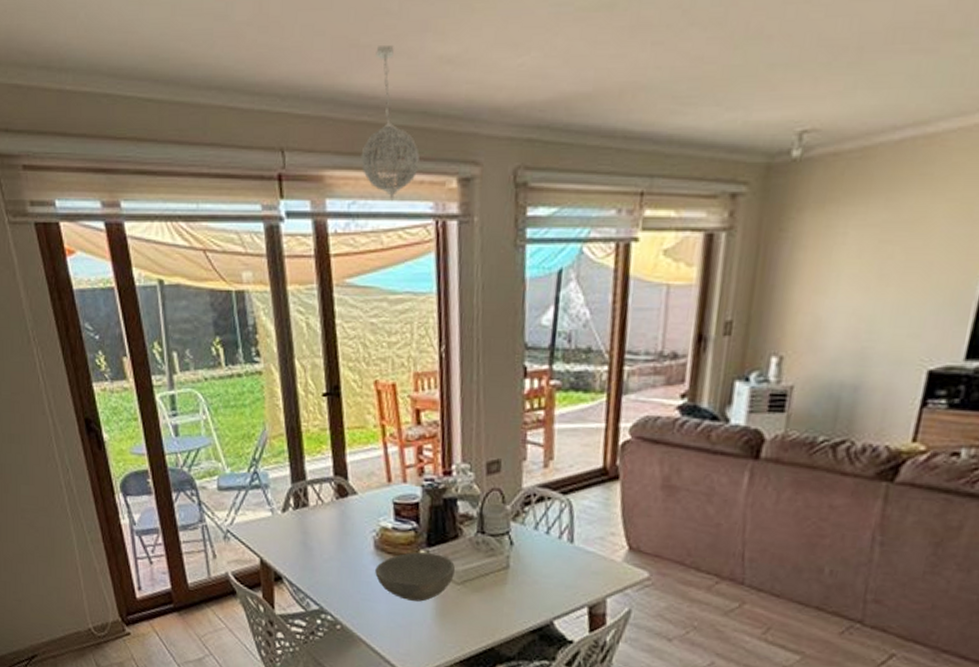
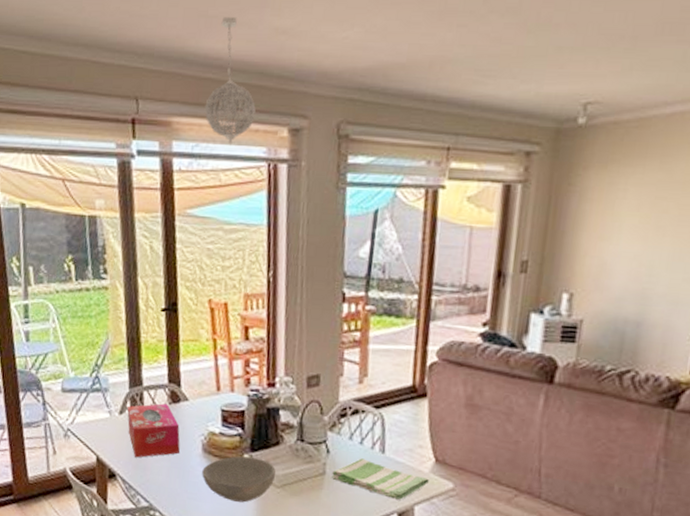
tissue box: none [291,498,350,558] -> present [127,403,180,458]
dish towel: none [516,549,623,592] -> present [332,458,430,500]

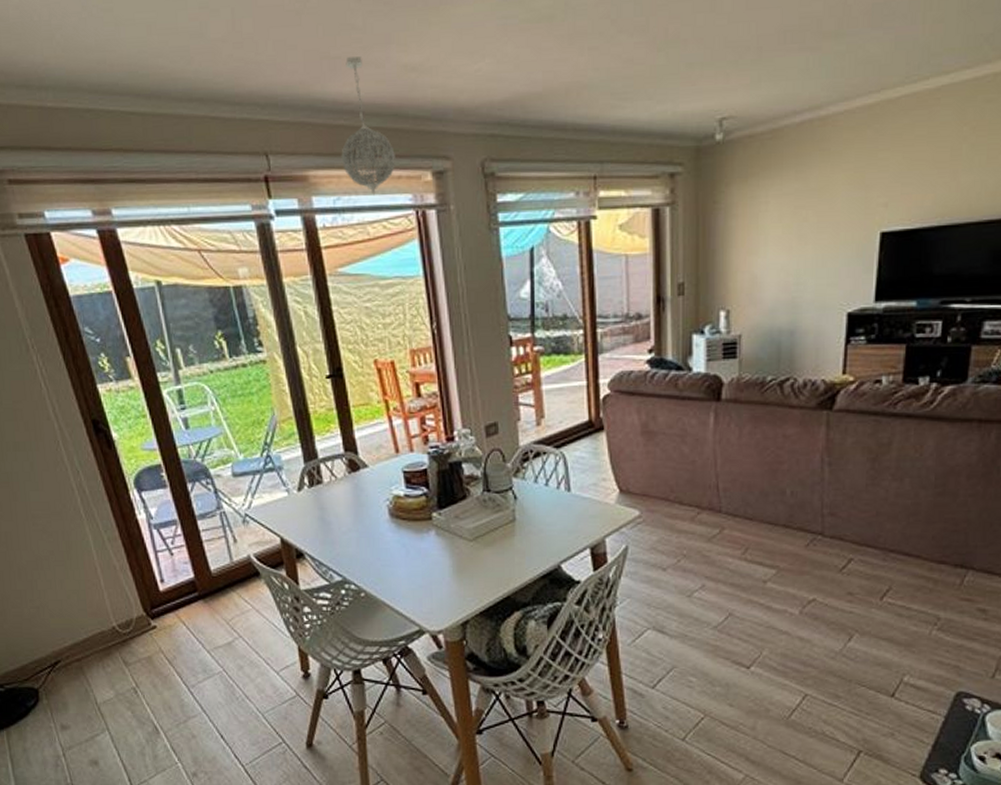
tissue box: present [127,403,180,458] -> none [306,473,366,533]
bowl: present [202,456,276,503] -> none [392,515,467,561]
dish towel: present [332,458,430,500] -> none [522,499,617,534]

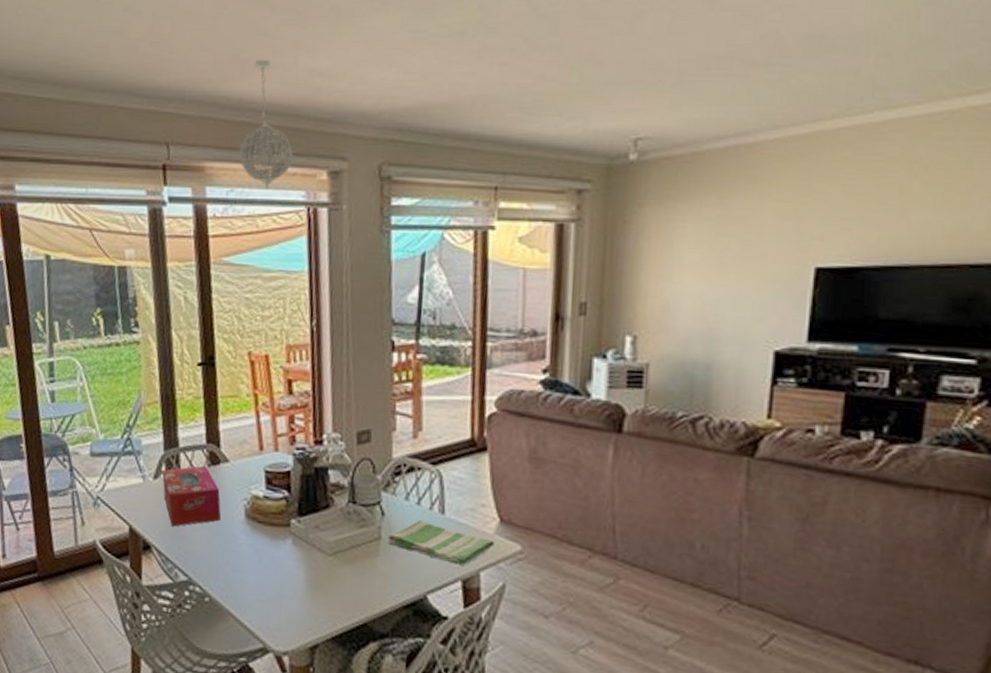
tissue box: none [306,473,366,533] -> present [162,465,221,527]
dish towel: none [522,499,617,534] -> present [388,520,496,565]

